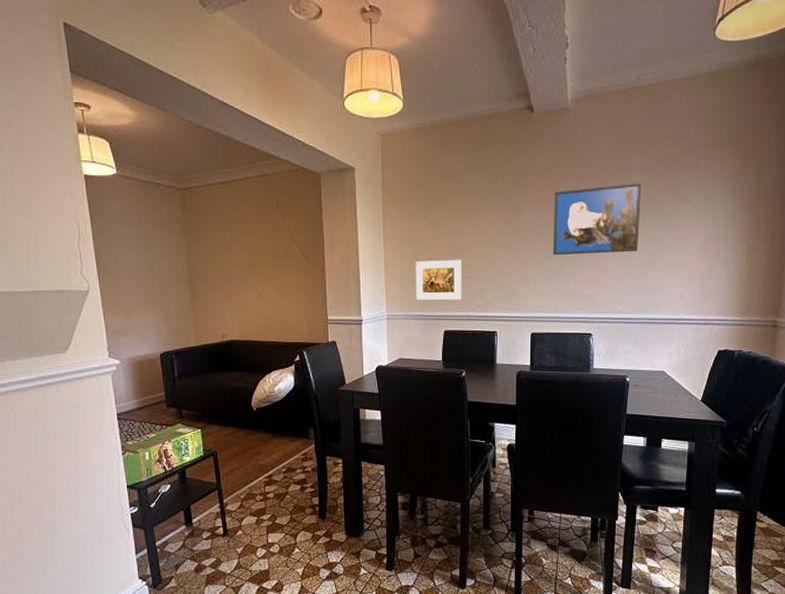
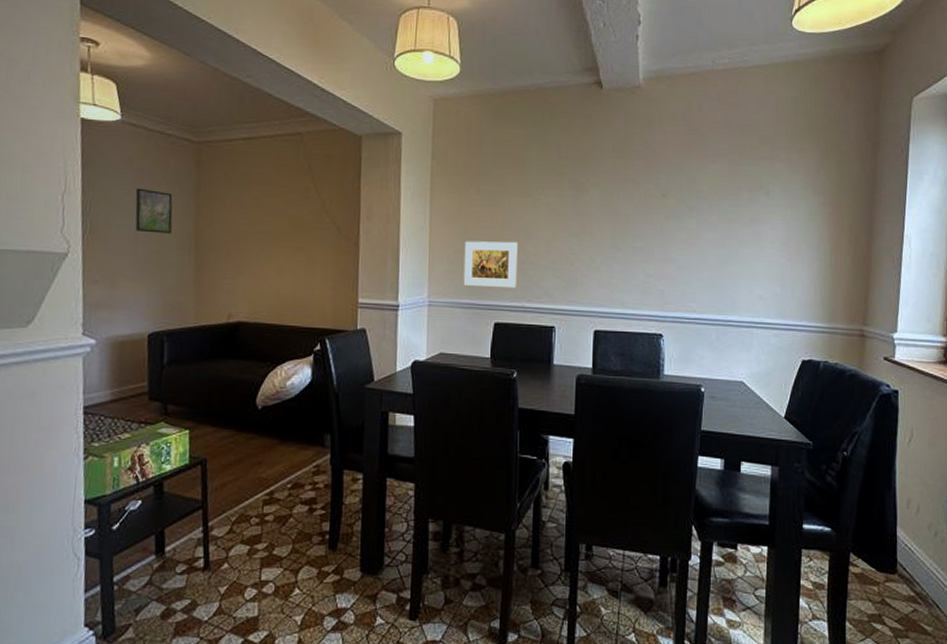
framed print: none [136,232,169,270] -> present [135,188,173,234]
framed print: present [553,183,642,255] -> none [620,170,718,245]

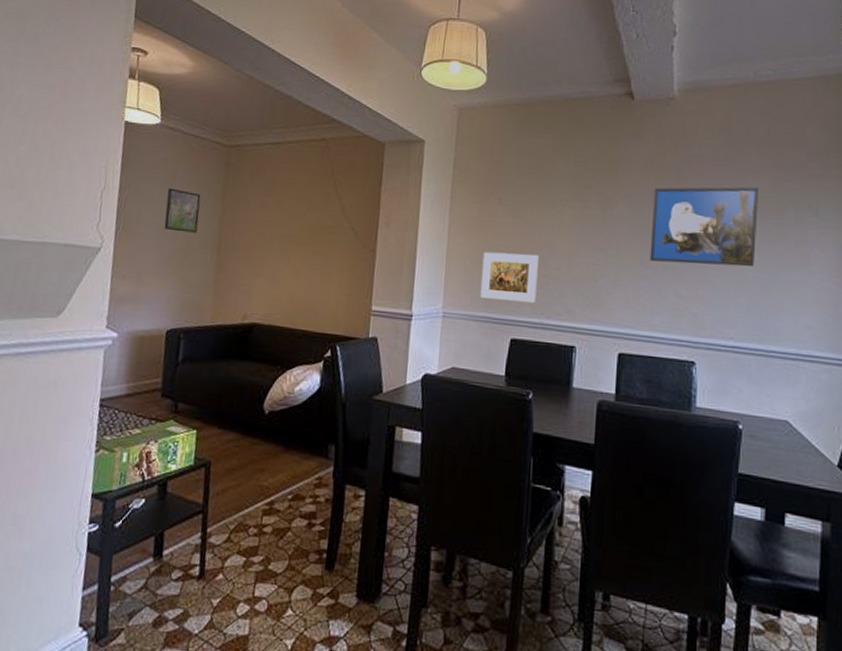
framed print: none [620,170,718,245] -> present [650,187,760,267]

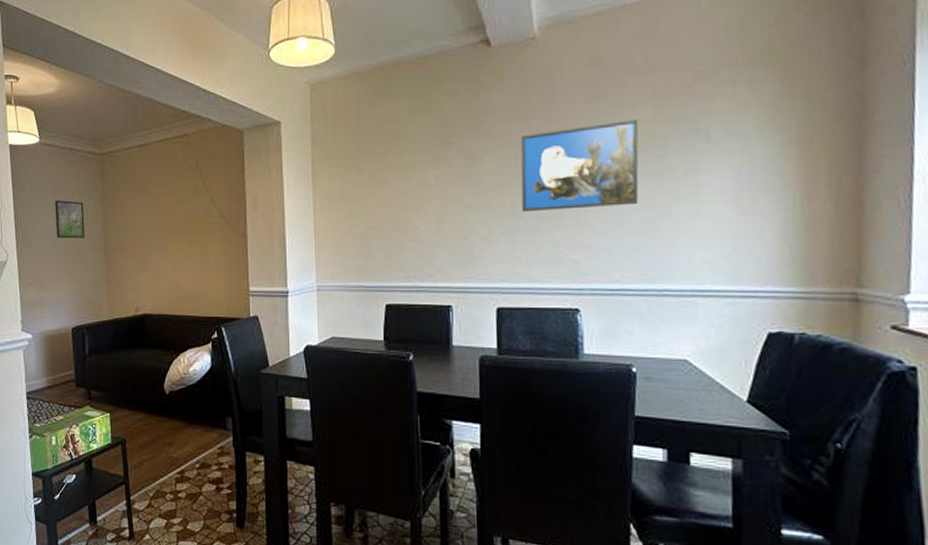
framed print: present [479,251,539,304] -> none [350,219,407,269]

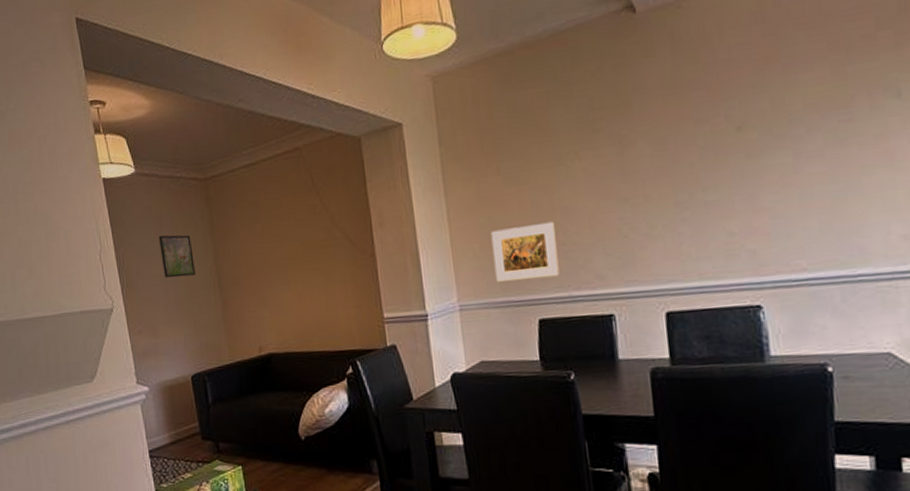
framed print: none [350,219,407,269] -> present [490,221,560,282]
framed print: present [520,119,639,211] -> none [678,81,822,200]

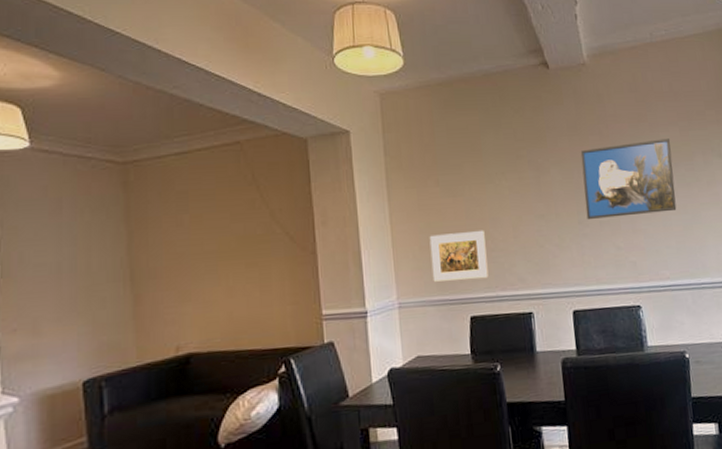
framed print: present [158,235,195,278] -> none [53,219,101,268]
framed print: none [678,81,822,200] -> present [580,138,677,219]

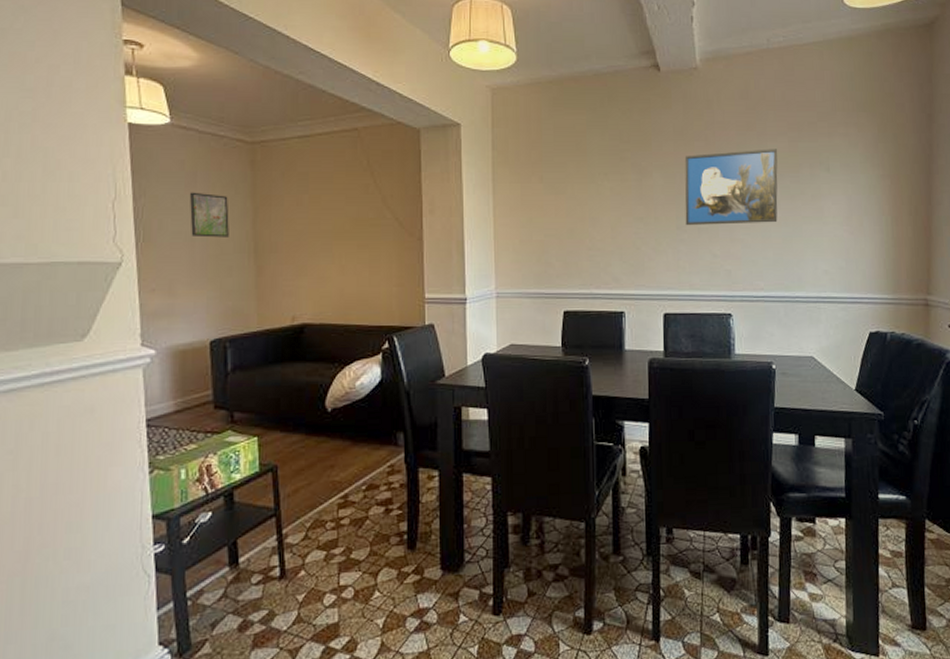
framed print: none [53,219,101,268] -> present [189,192,229,238]
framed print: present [429,230,489,282] -> none [530,228,584,276]

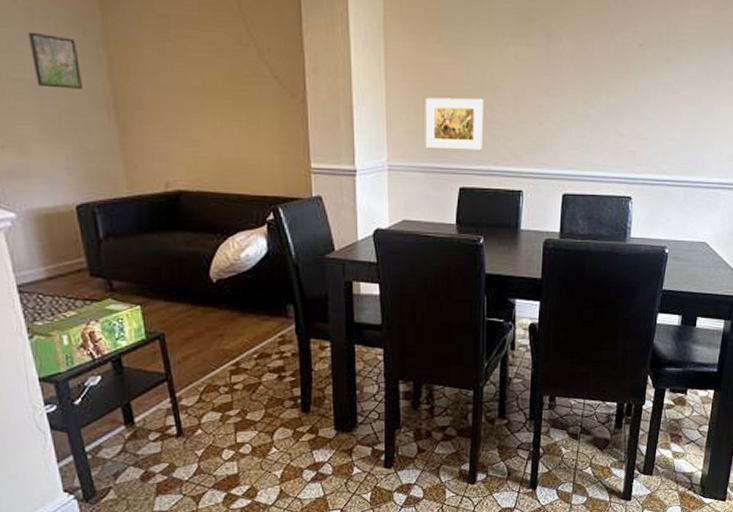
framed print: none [530,228,584,276] -> present [425,97,483,151]
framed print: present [684,149,778,225] -> none [593,17,700,102]

